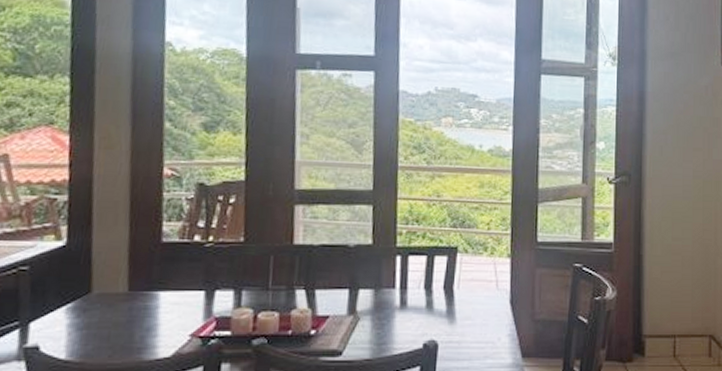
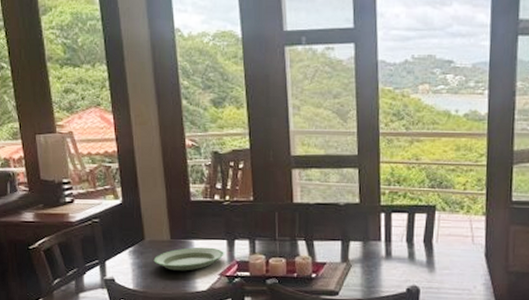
plate: none [100,300,200,333] -> present [153,247,224,271]

